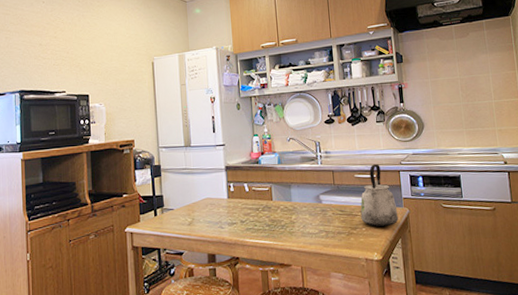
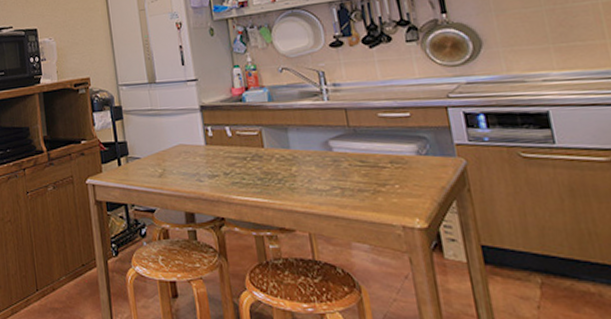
kettle: present [360,164,399,227] -> none [389,98,450,184]

